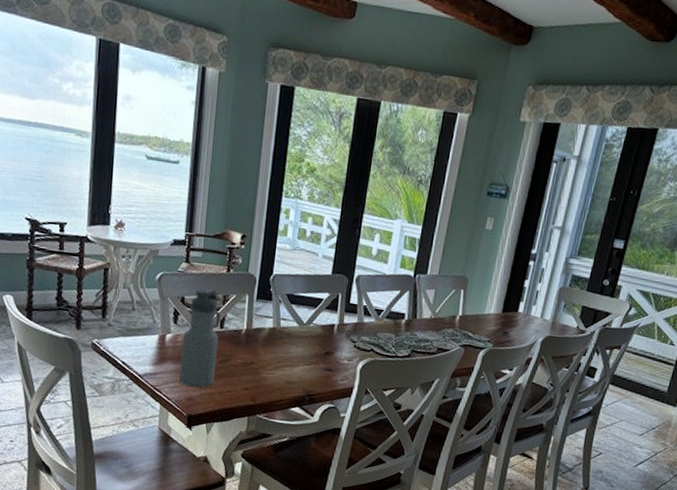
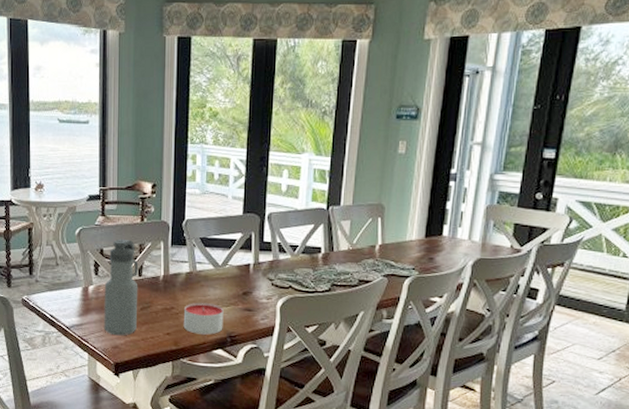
candle: none [262,359,305,392] -> present [183,302,224,335]

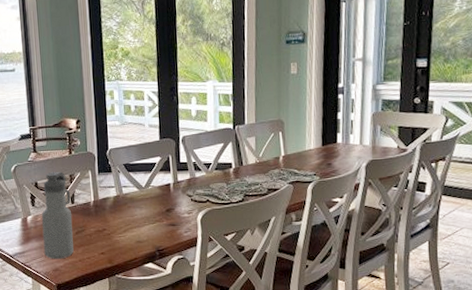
candle: present [183,302,224,335] -> none [115,221,152,251]

